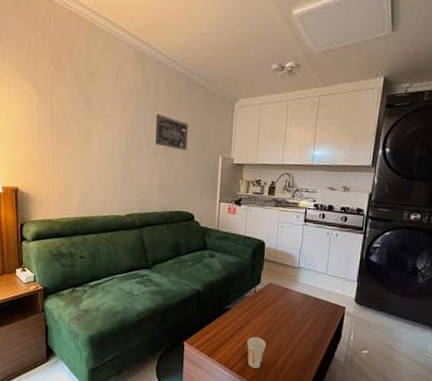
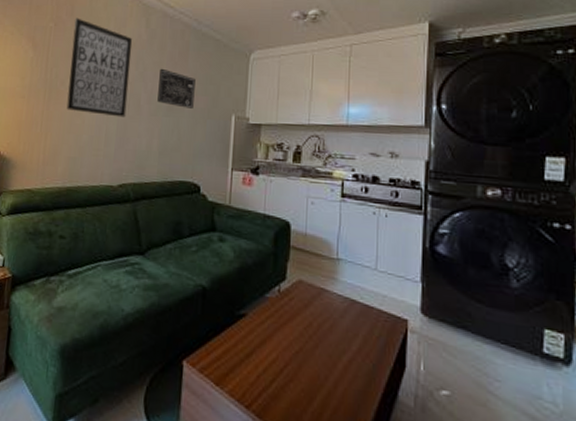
wall art: none [74,63,130,158] -> present [66,18,133,118]
cup: present [247,336,267,369] -> none [270,358,298,410]

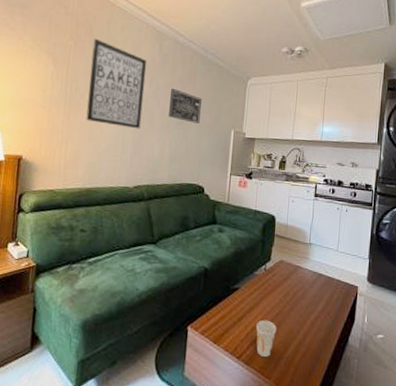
cup: none [270,358,298,410] -> present [256,319,277,358]

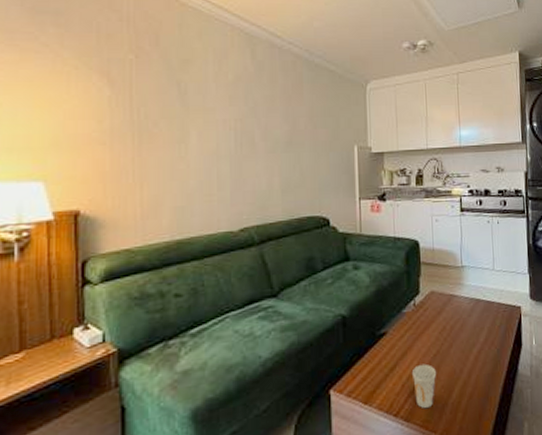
wall art: present [86,38,147,129] -> none [162,48,239,158]
wall art: present [168,88,202,124] -> none [273,102,314,142]

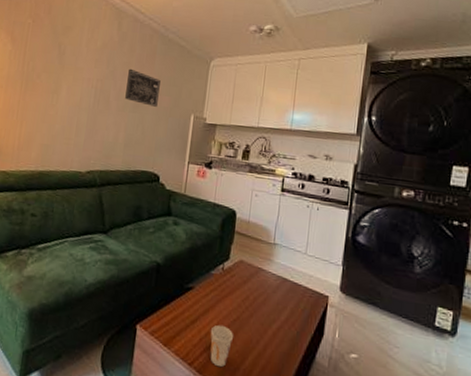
wall art: none [273,102,314,142] -> present [125,68,161,107]

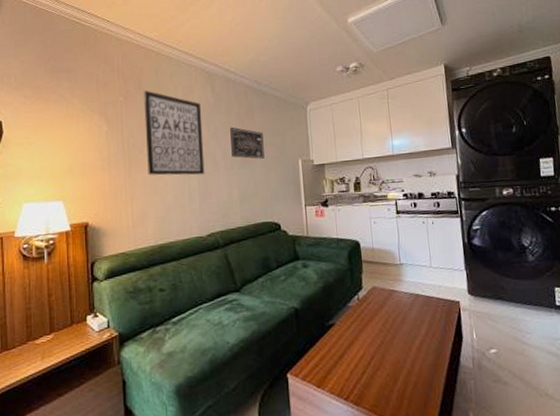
wall art: none [41,16,105,111] -> present [144,90,205,176]
cup: present [210,324,234,367] -> none [359,353,382,395]

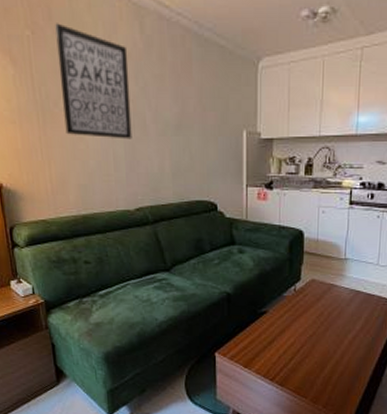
wall art: present [230,127,265,159] -> none [163,82,203,126]

